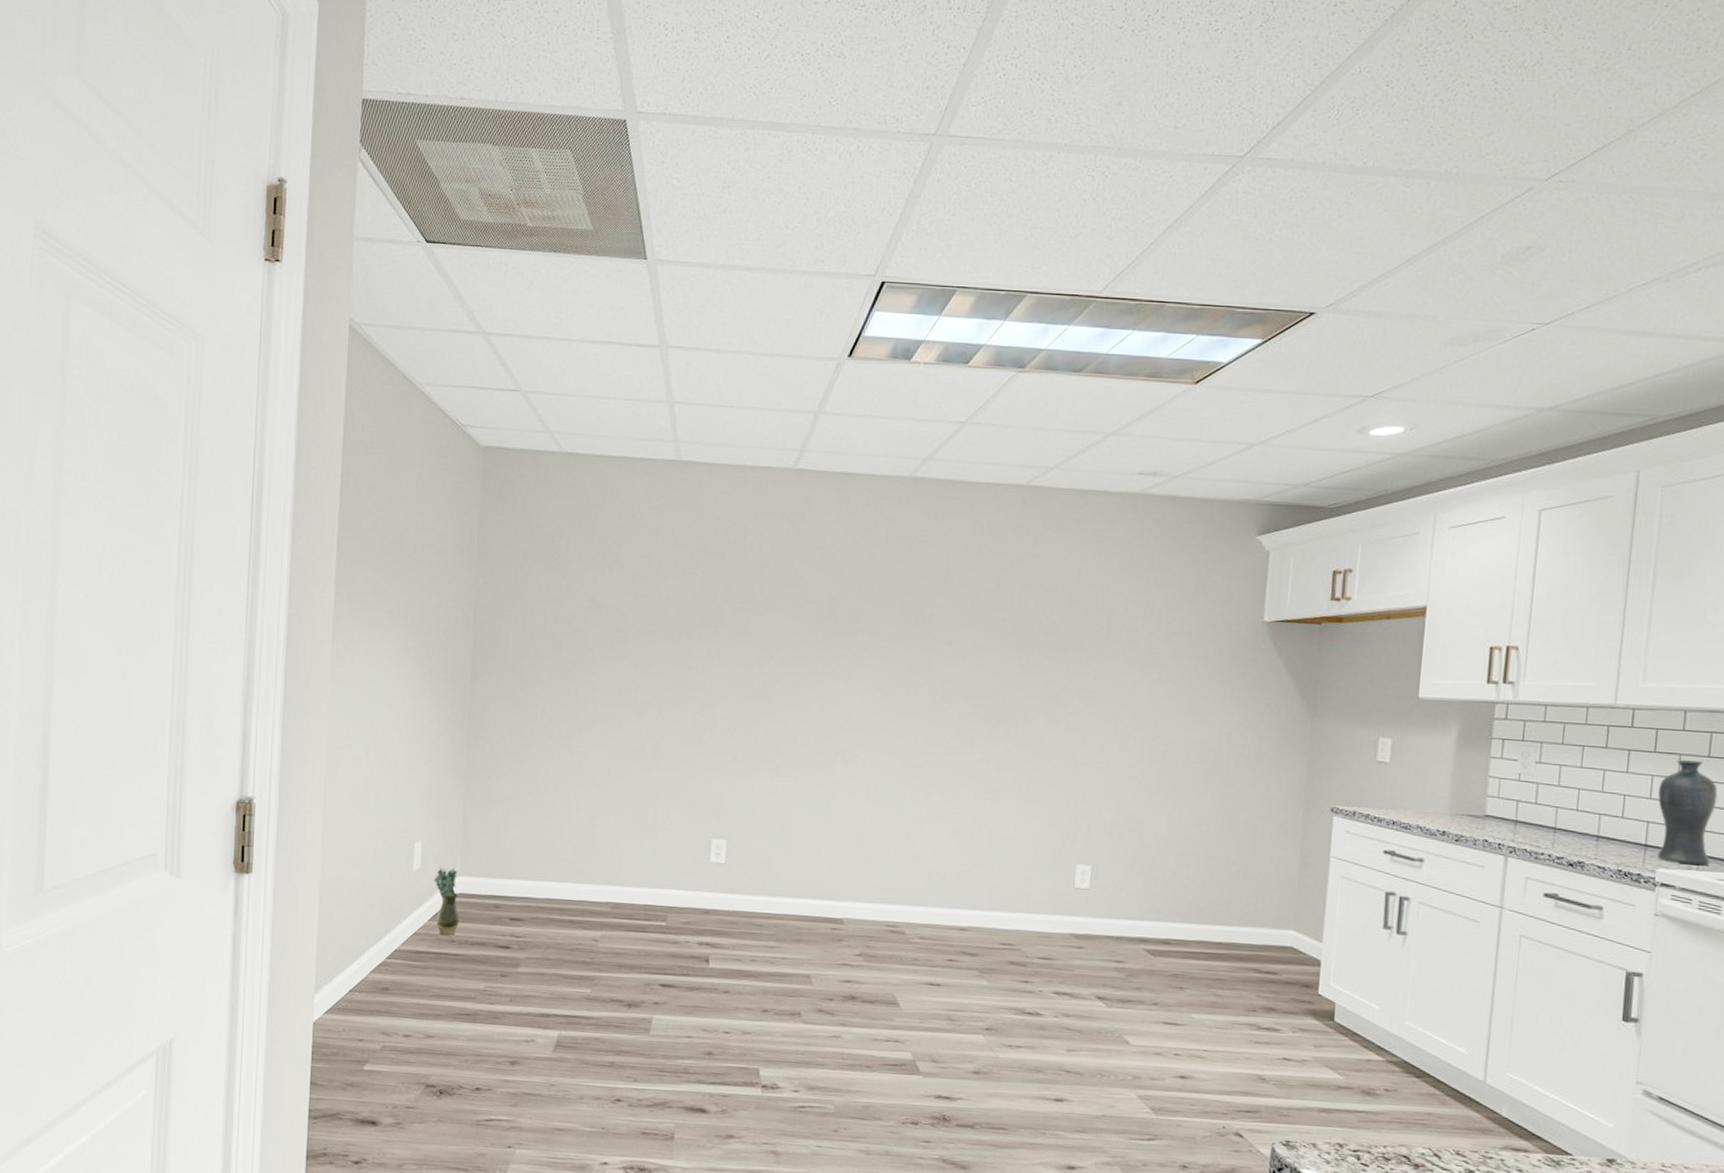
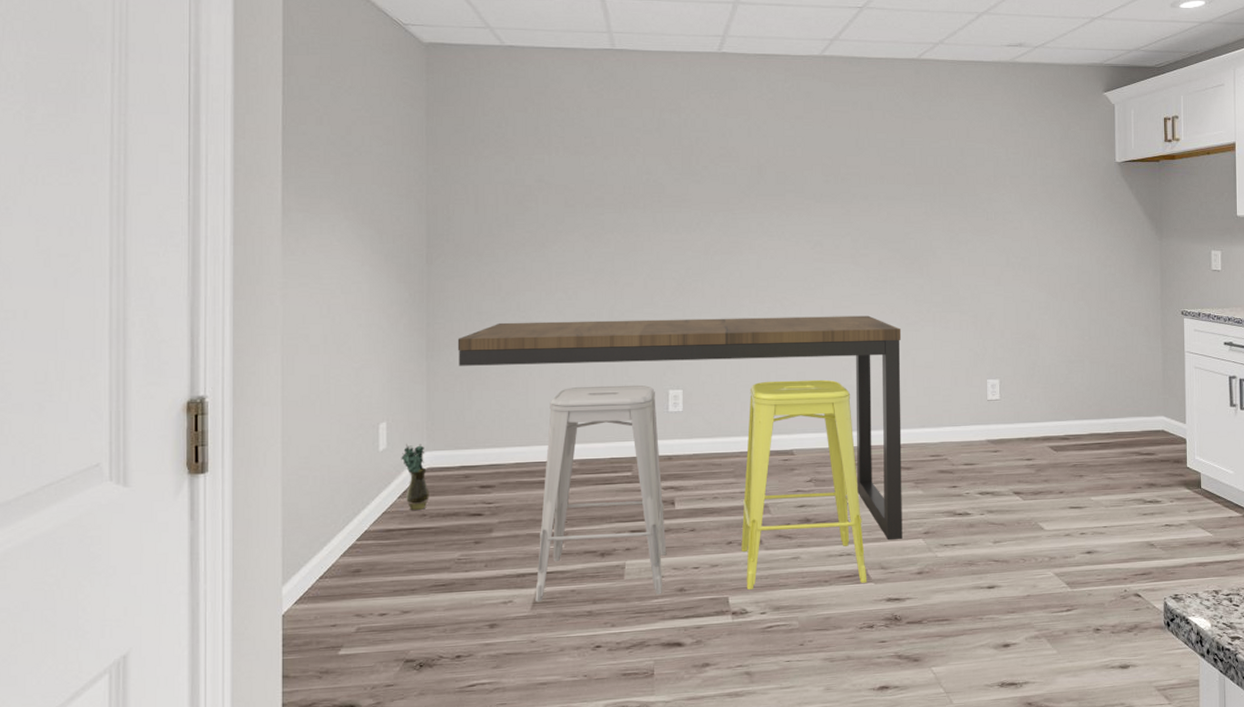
dining table: none [496,749,979,1075] -> present [457,315,902,603]

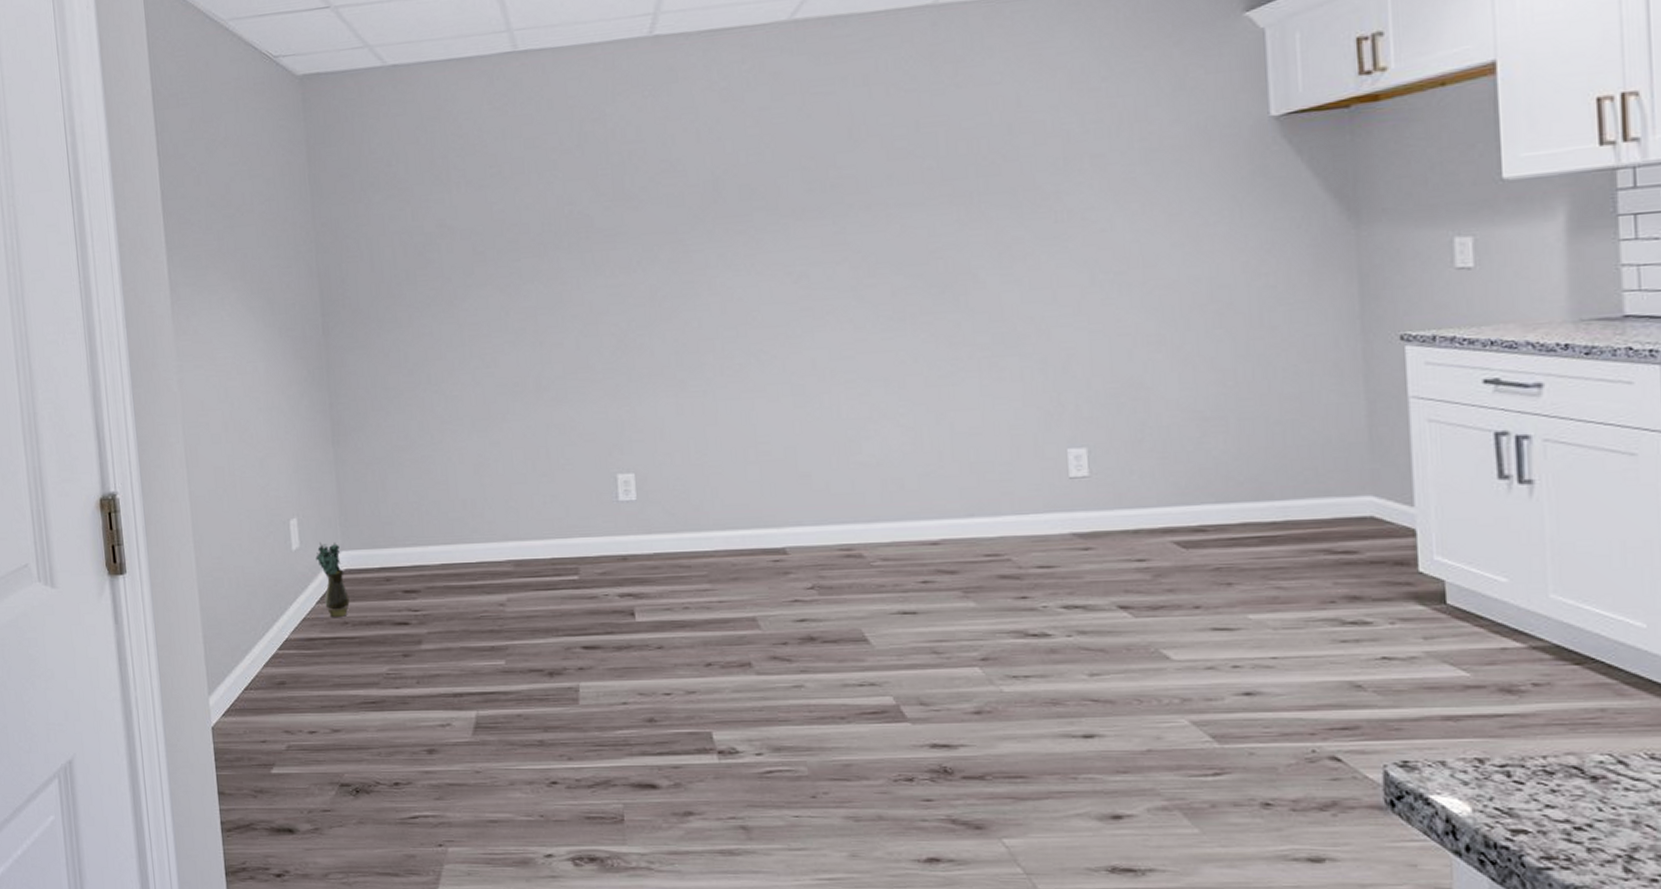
dining table: present [457,315,902,603] -> none [364,367,949,727]

